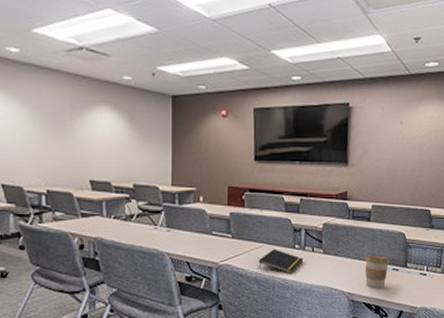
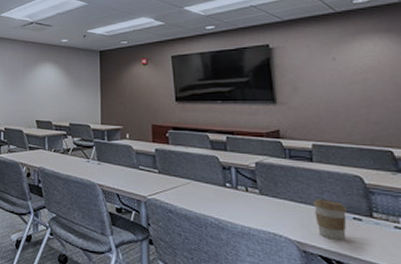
notepad: present [258,249,304,274] -> none [187,186,238,214]

